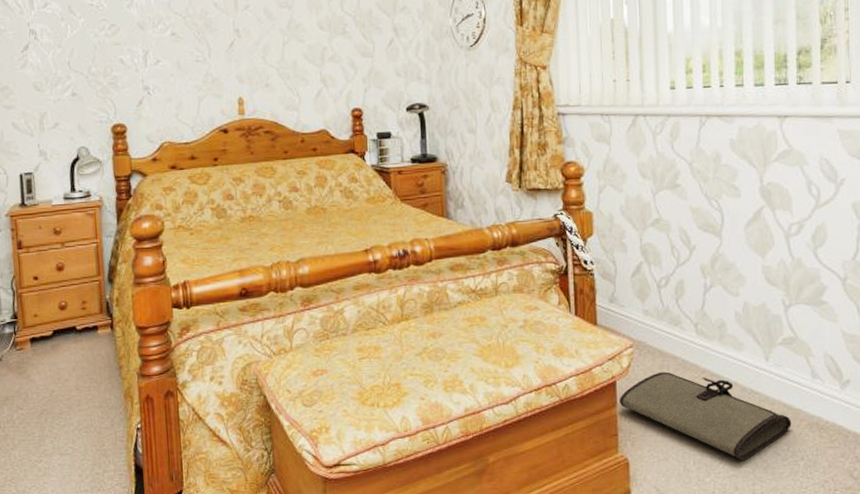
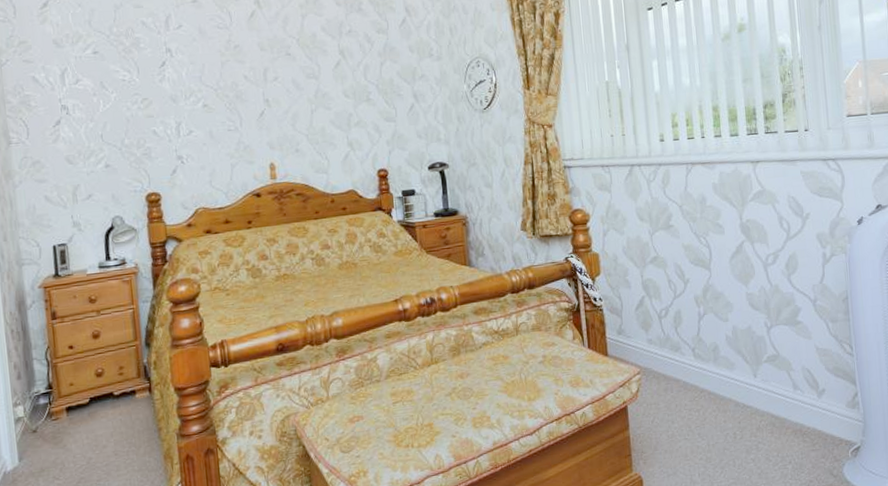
tool roll: present [619,371,792,461] -> none [630,393,779,469]

